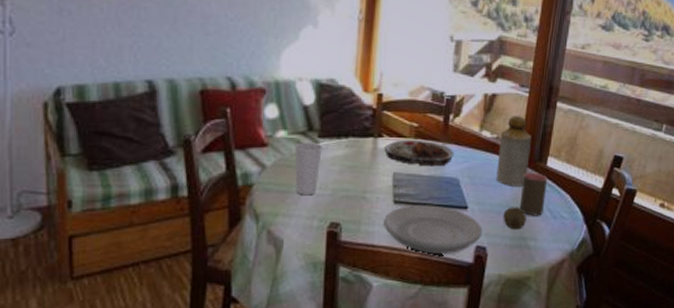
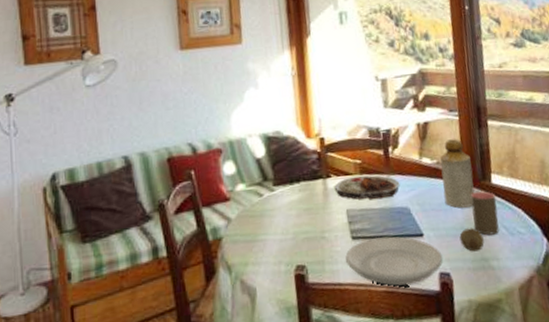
cup: present [294,142,322,196] -> none [254,191,279,243]

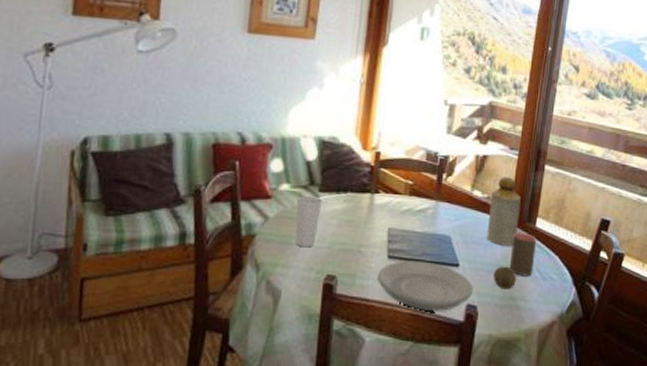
cup: none [254,191,279,243] -> present [295,195,322,248]
plate: present [334,175,400,200] -> none [380,196,447,224]

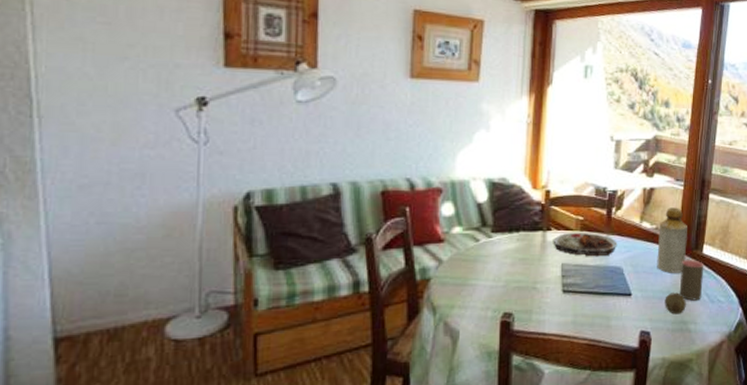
cup: present [295,195,322,248] -> none [469,237,495,288]
plate: present [378,261,474,311] -> none [554,293,646,340]
plate: none [380,196,447,224] -> present [553,232,618,257]

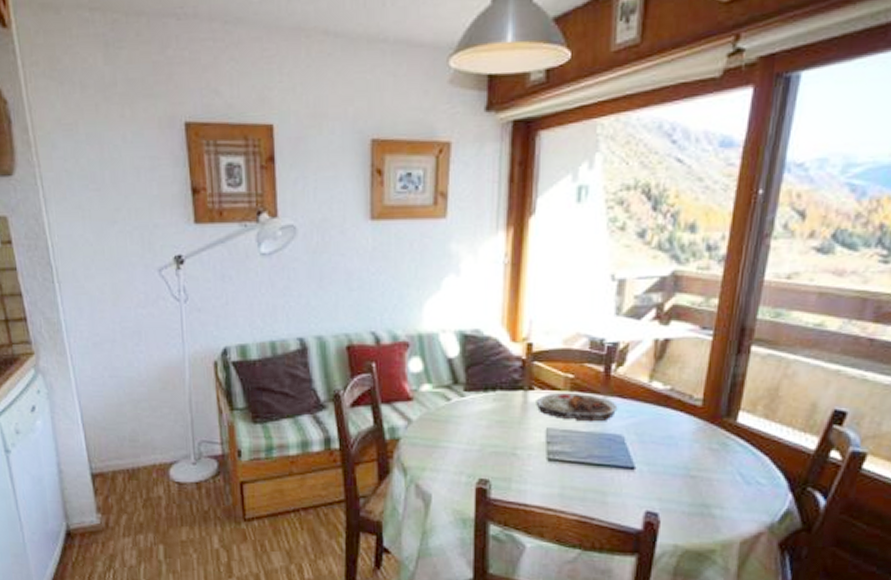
bottle: present [657,207,687,273] -> none [670,363,716,446]
fruit: present [665,292,686,315] -> none [679,469,710,495]
cup: present [679,260,704,301] -> none [700,430,739,481]

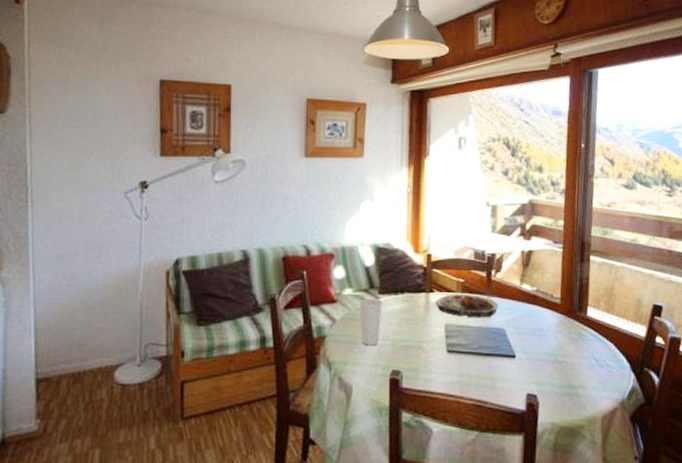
cup: none [440,396,468,451] -> present [359,298,382,346]

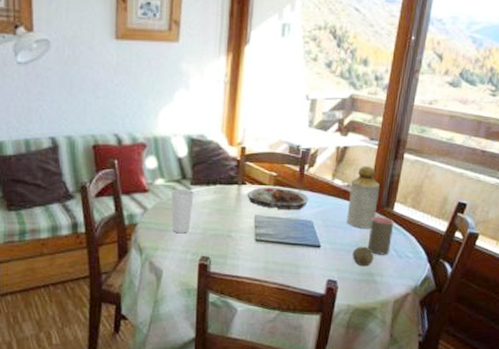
bottle: none [539,270,570,336] -> present [346,166,380,229]
fruit: none [550,355,573,378] -> present [352,246,374,267]
cup: none [565,322,590,364] -> present [367,217,394,255]

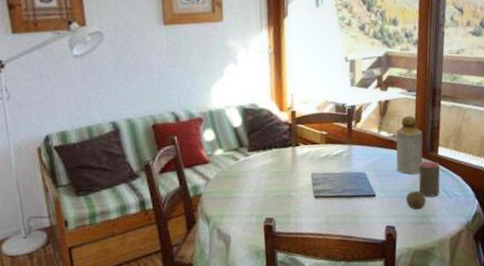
cup: present [171,189,194,234] -> none [230,156,253,199]
plate: present [247,187,309,210] -> none [302,145,360,166]

